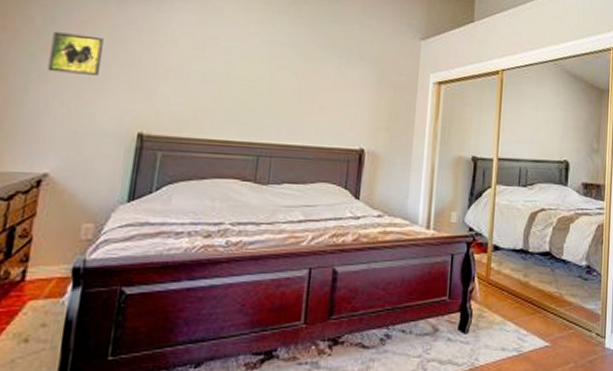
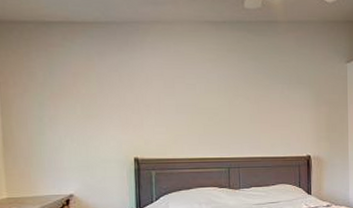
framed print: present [48,32,104,75] -> none [54,84,95,116]

